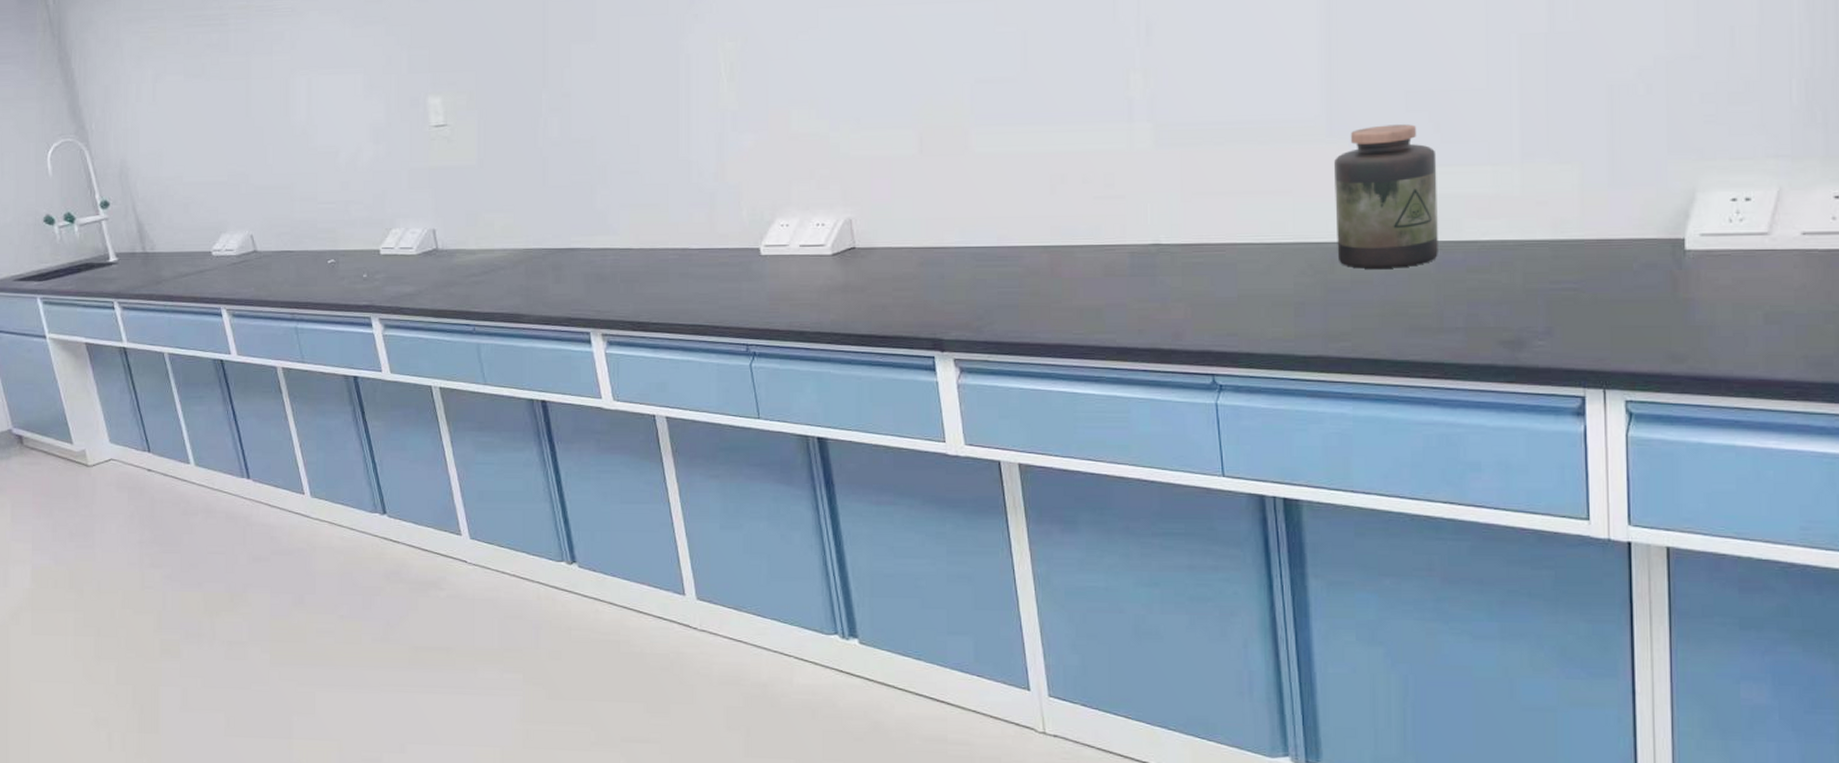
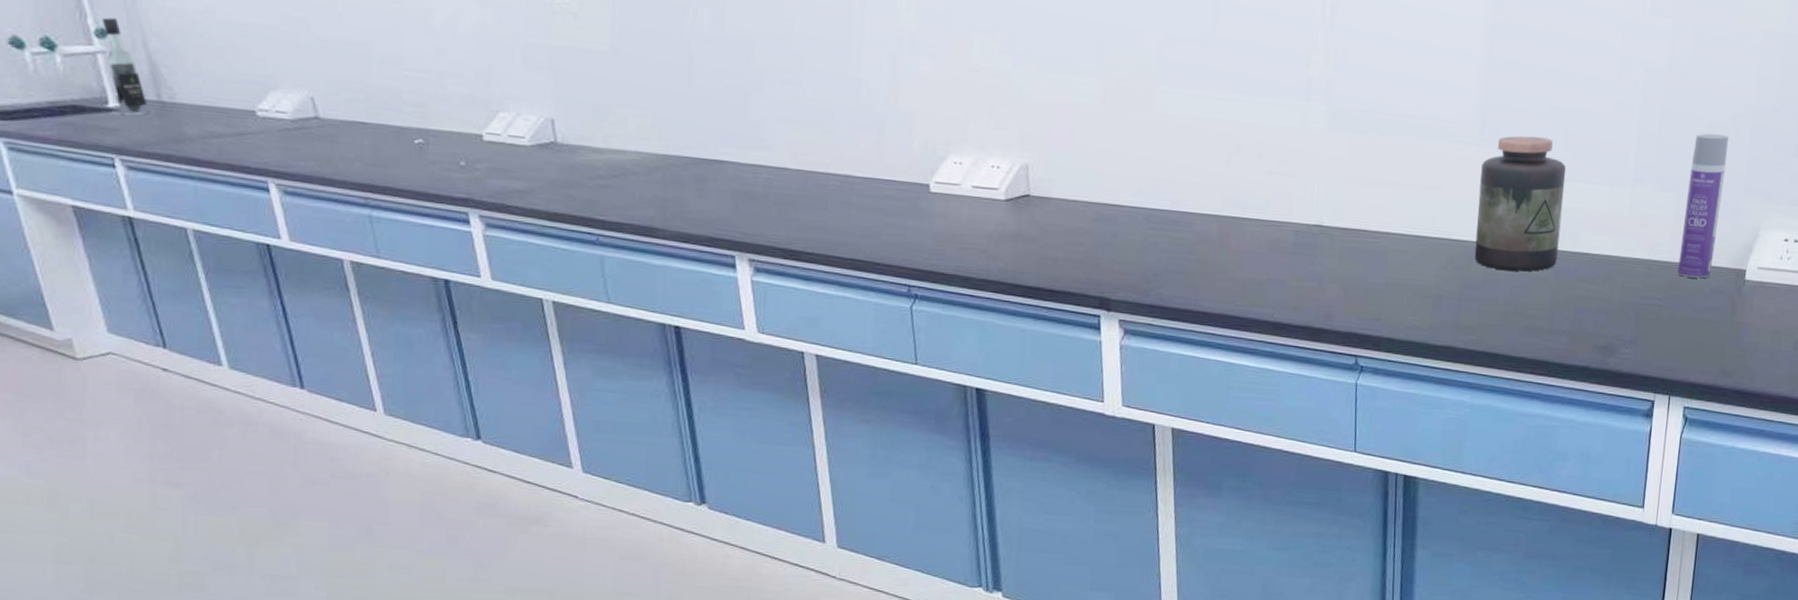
bottle: none [105,191,137,267] -> present [102,17,149,117]
aerosol can: none [1593,93,1640,255] -> present [1677,133,1729,279]

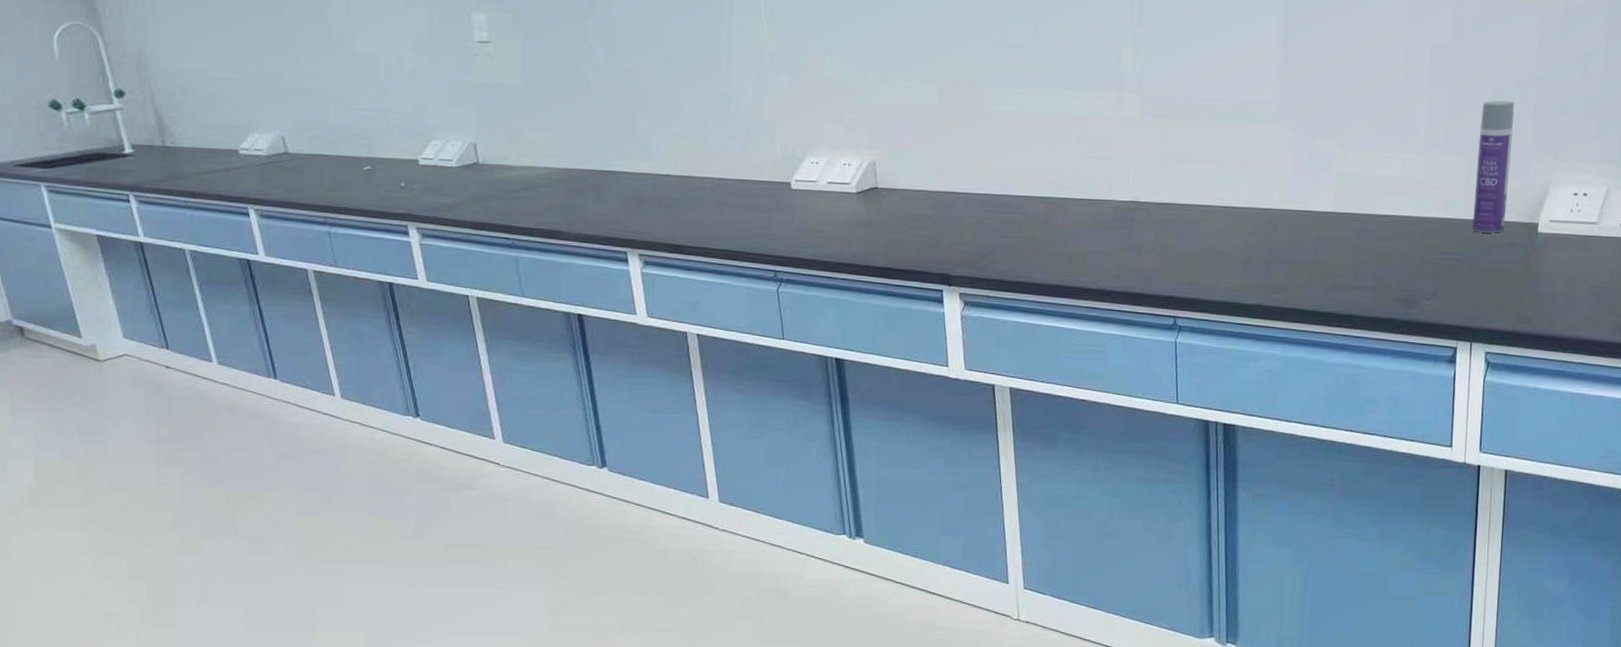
bottle: present [102,17,149,117] -> none [120,81,156,160]
jar: present [1474,136,1567,272] -> none [1279,112,1362,234]

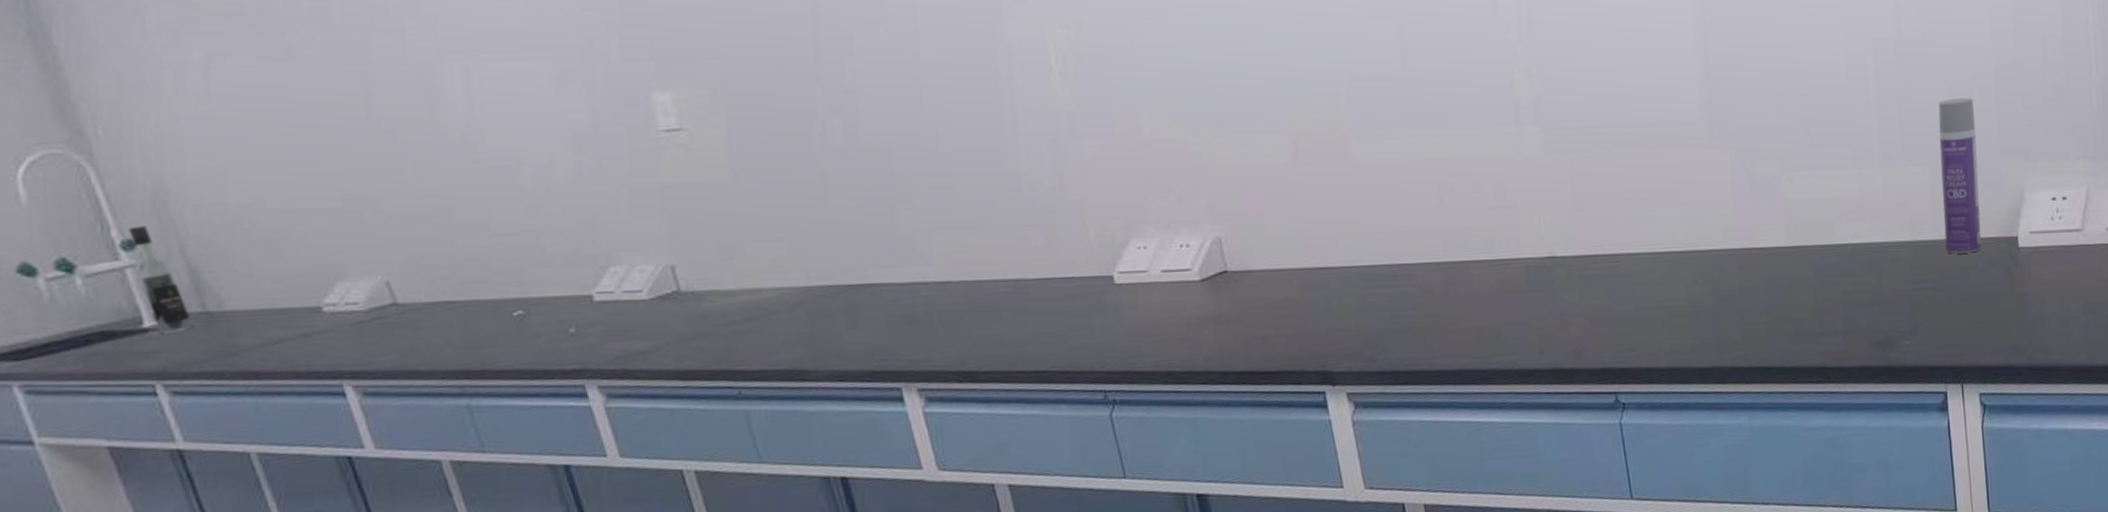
bottle: none [120,81,156,160] -> present [128,226,194,335]

